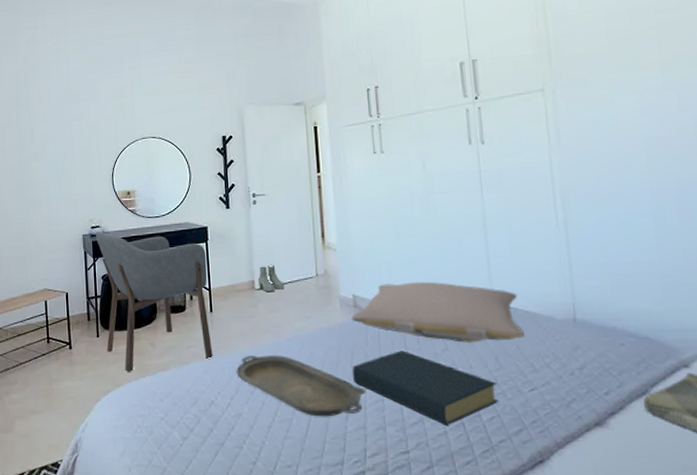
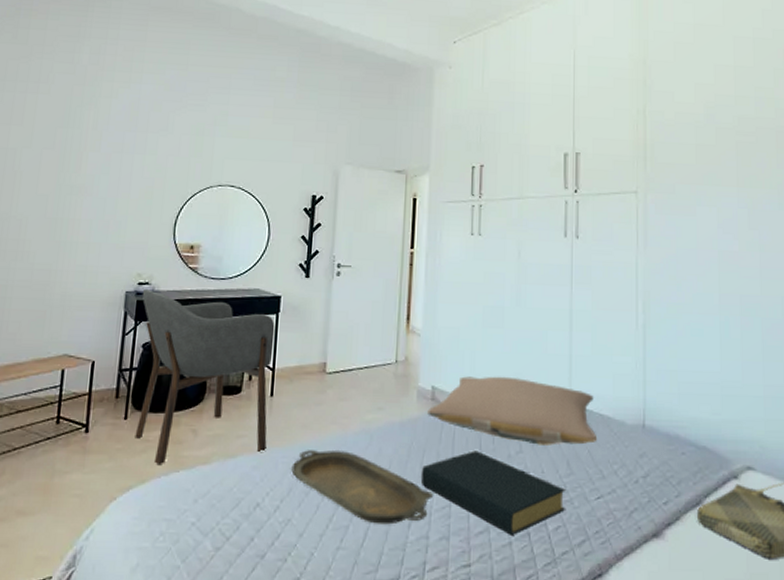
boots: present [257,264,285,293] -> none [330,345,360,378]

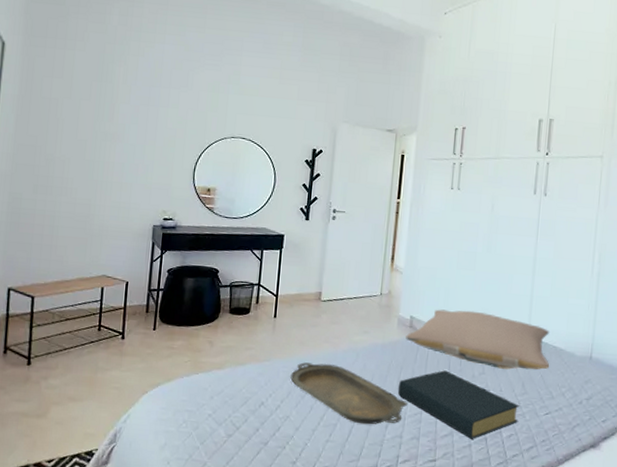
armchair: present [135,289,275,464] -> none [162,224,279,367]

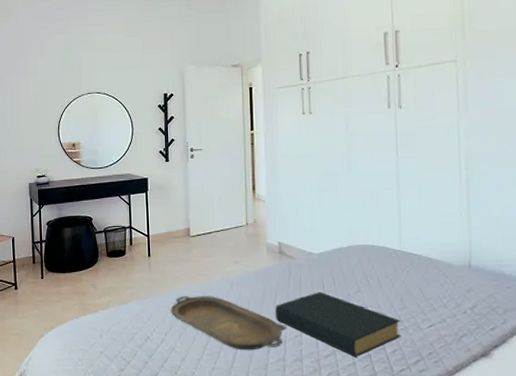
pillow: present [405,309,550,370] -> none [276,231,427,285]

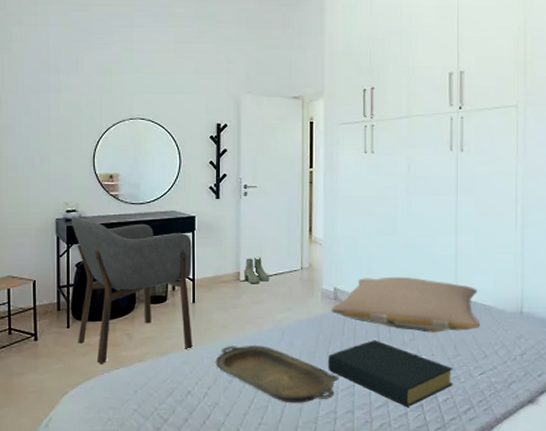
armchair: none [41,180,150,310] -> present [70,216,193,364]
boots: none [193,214,217,239] -> present [243,256,270,284]
pillow: none [276,231,427,285] -> present [331,276,481,333]

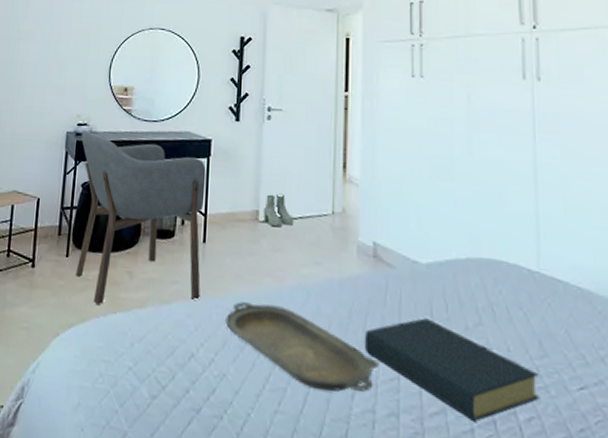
pillow: present [331,276,481,333] -> none [369,233,577,322]

